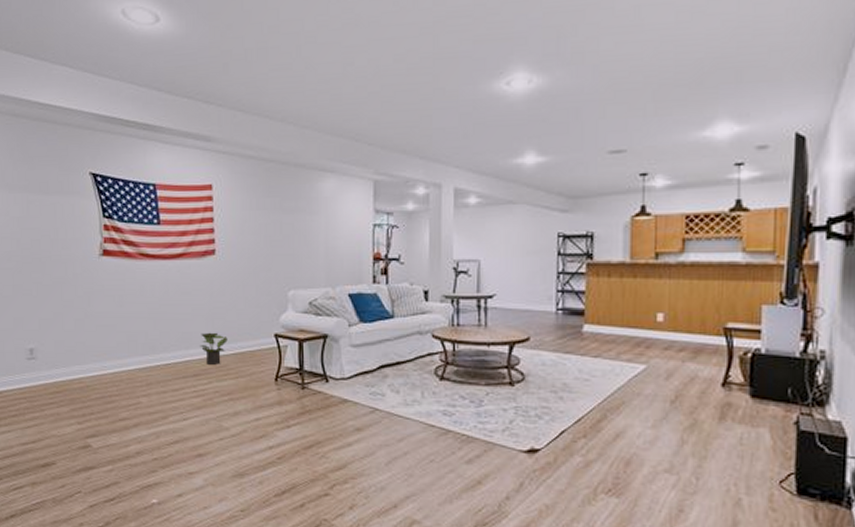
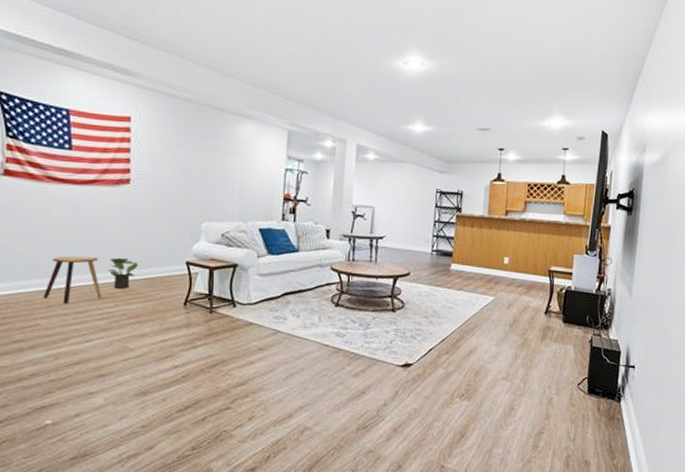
stool: none [143,333,196,382] -> present [43,256,102,305]

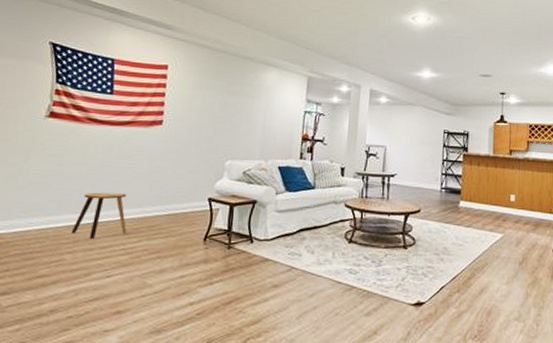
potted plant: present [108,257,138,289] -> none [134,193,164,224]

